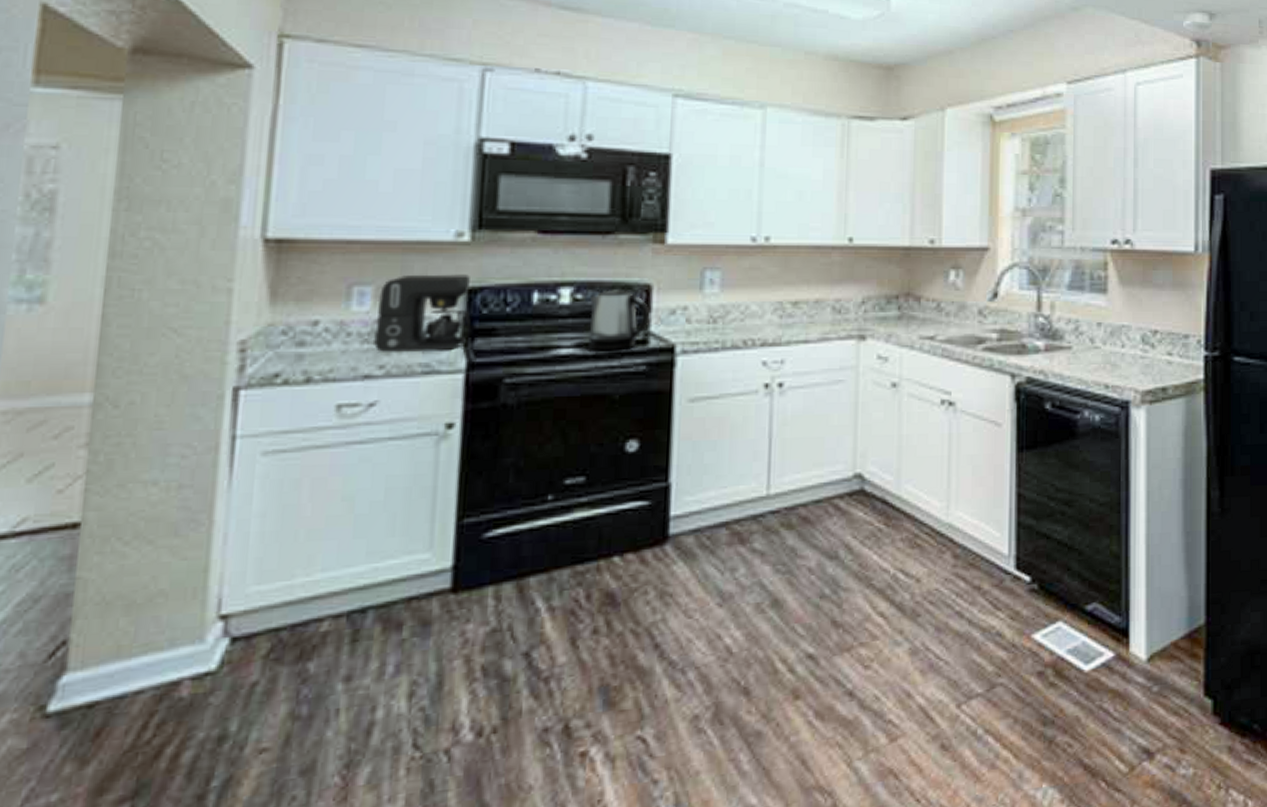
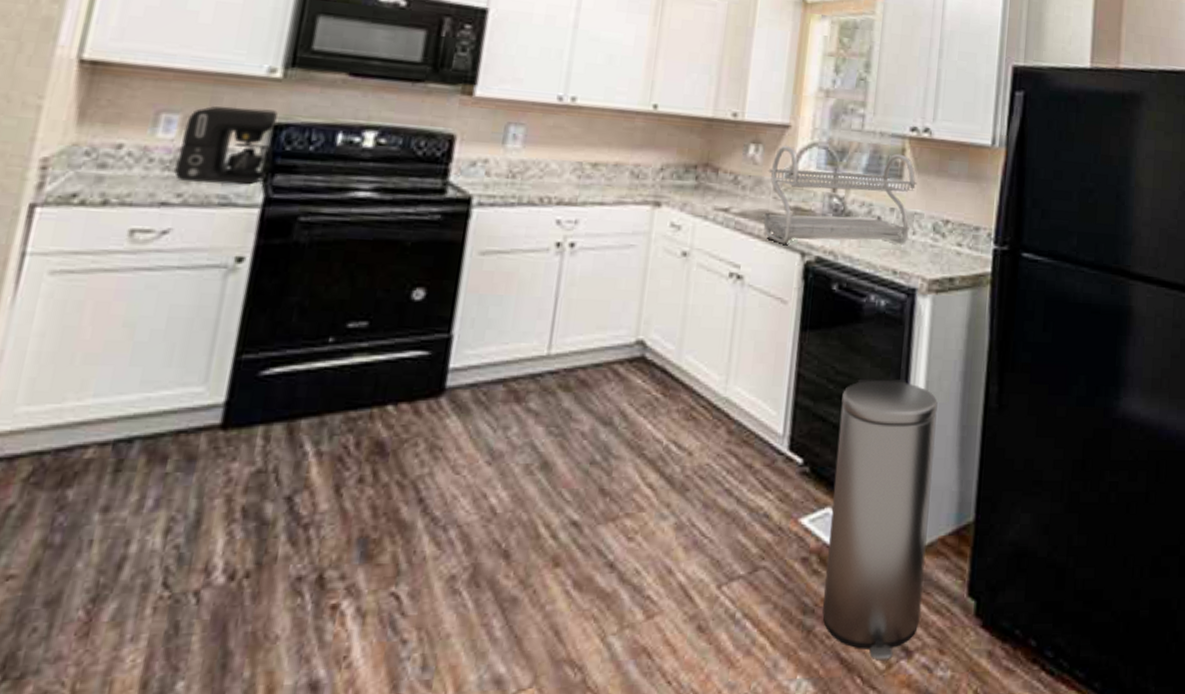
kettle: present [586,290,650,351] -> none [384,136,451,198]
dish rack: none [968,267,1122,369] -> present [761,145,917,246]
pedal bin: none [1061,492,1160,764] -> present [822,378,938,661]

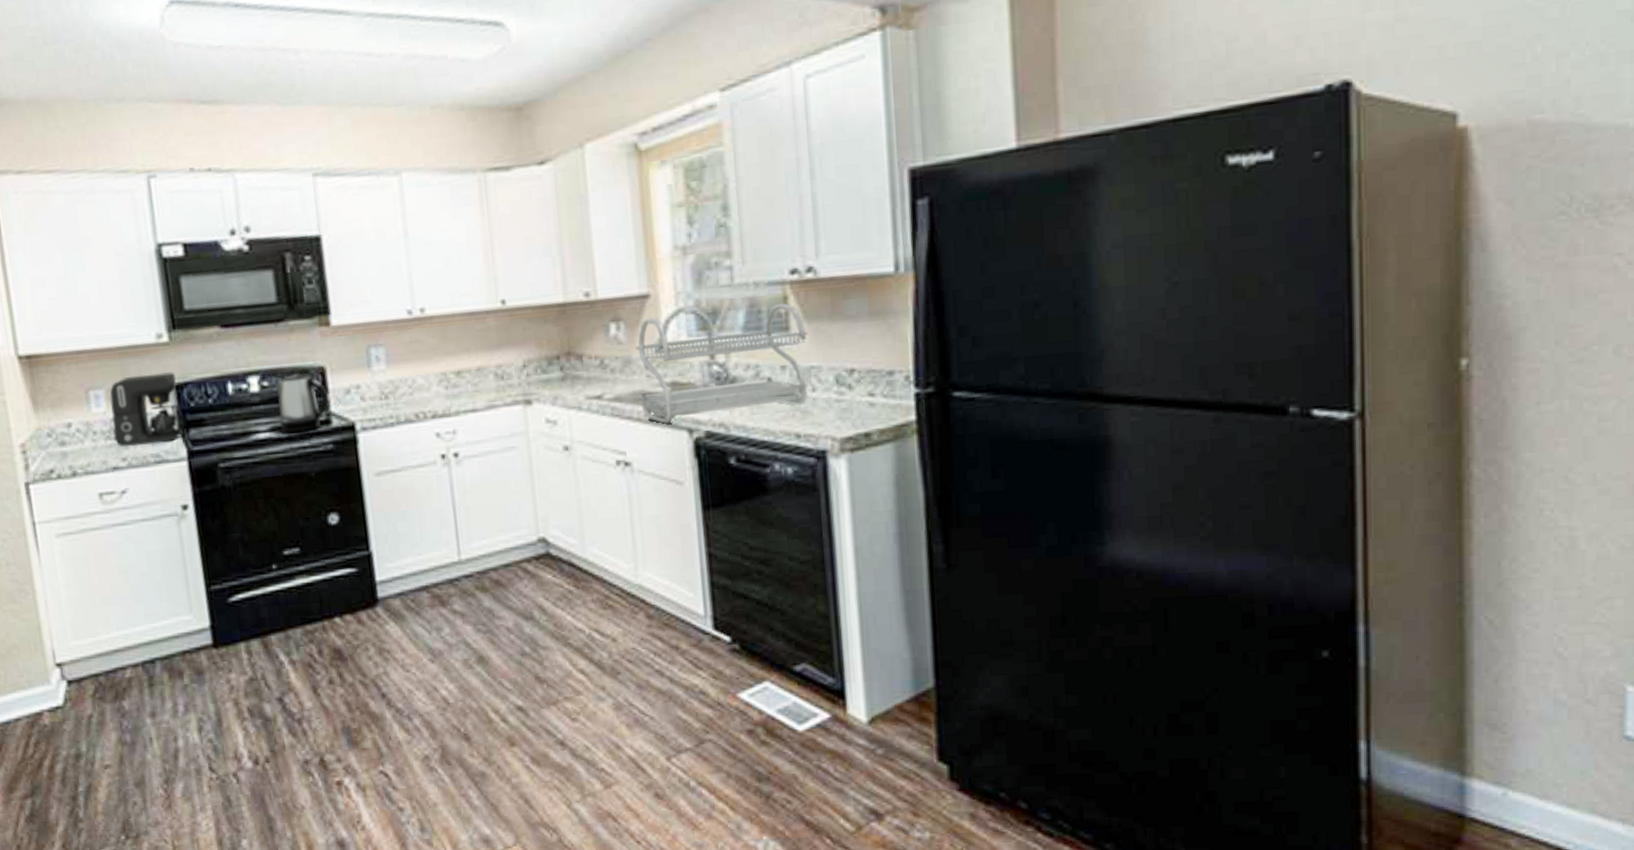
kettle: none [384,136,451,198] -> present [274,374,329,434]
pedal bin: present [822,378,938,661] -> none [761,548,886,823]

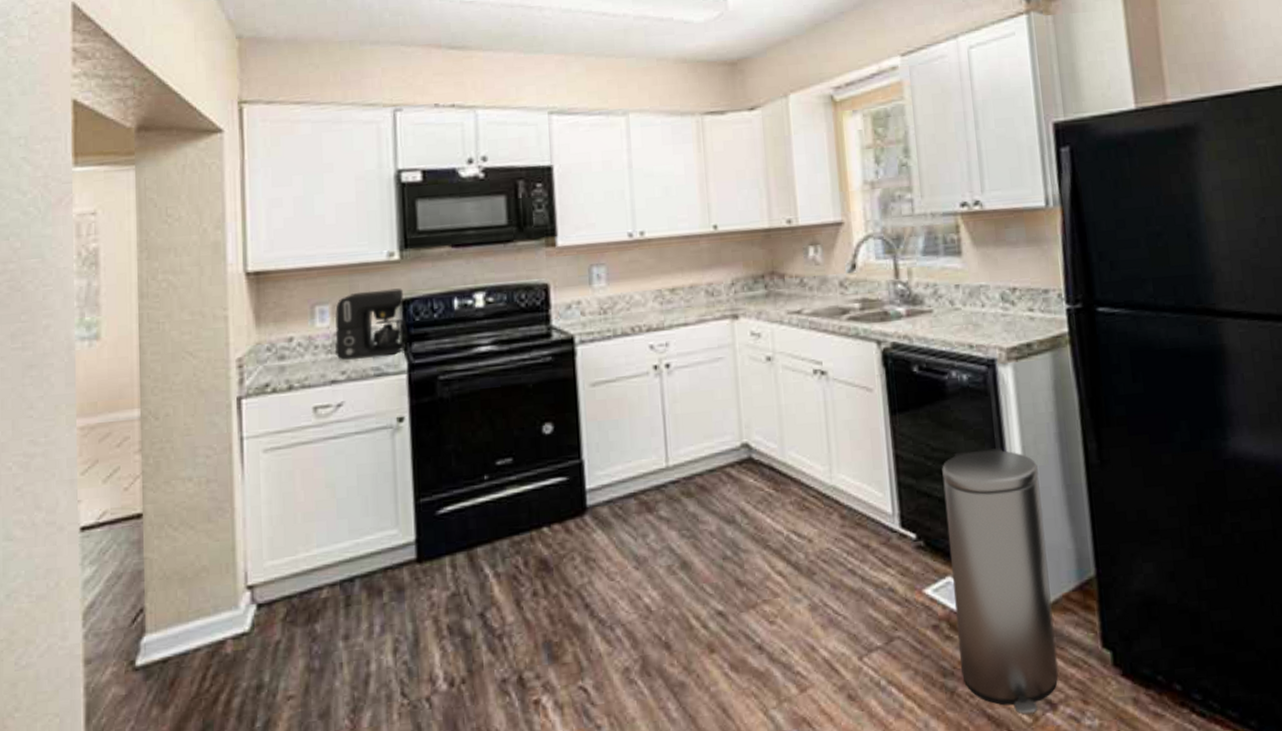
kettle: present [274,374,329,434] -> none [499,290,550,347]
dish rack: present [635,303,809,425] -> none [830,230,979,337]
pedal bin: none [761,548,886,823] -> present [942,448,1059,715]

